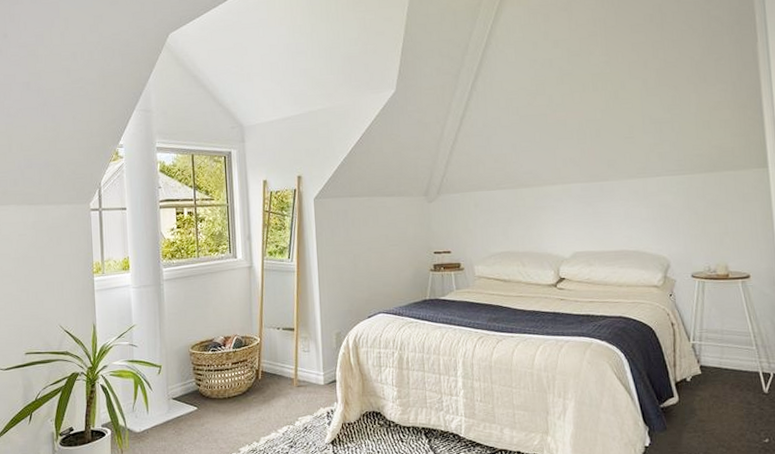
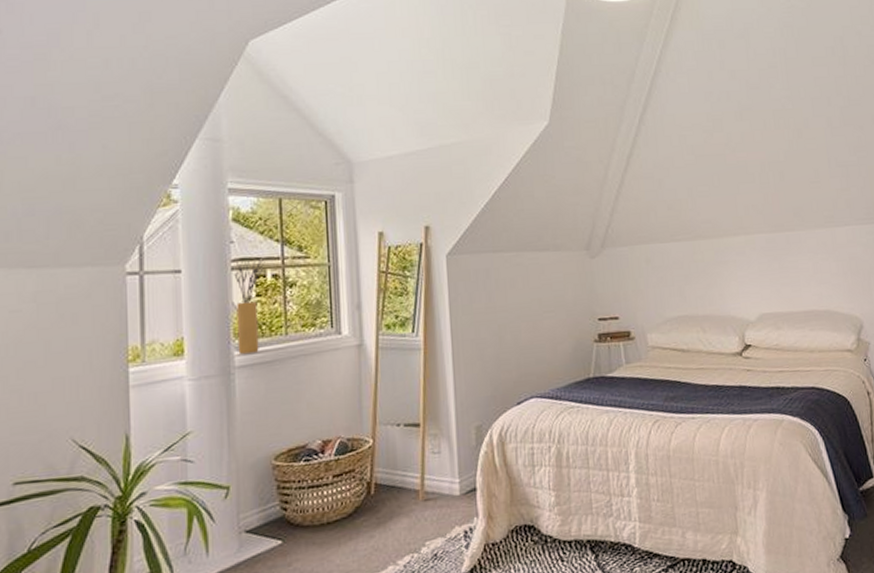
vase: none [161,199,183,271] -> present [234,257,265,355]

